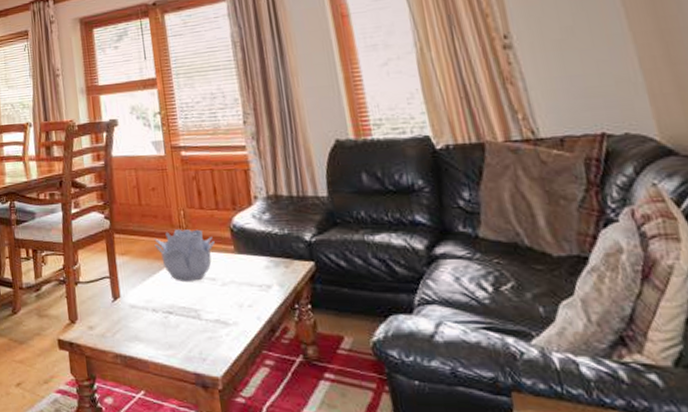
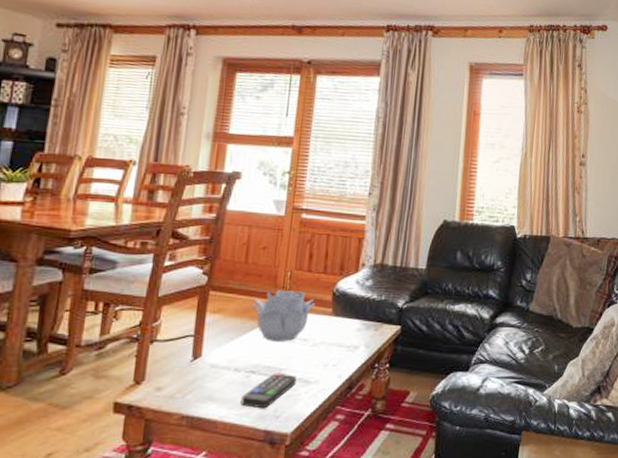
remote control: none [164,313,214,350] -> present [240,373,297,409]

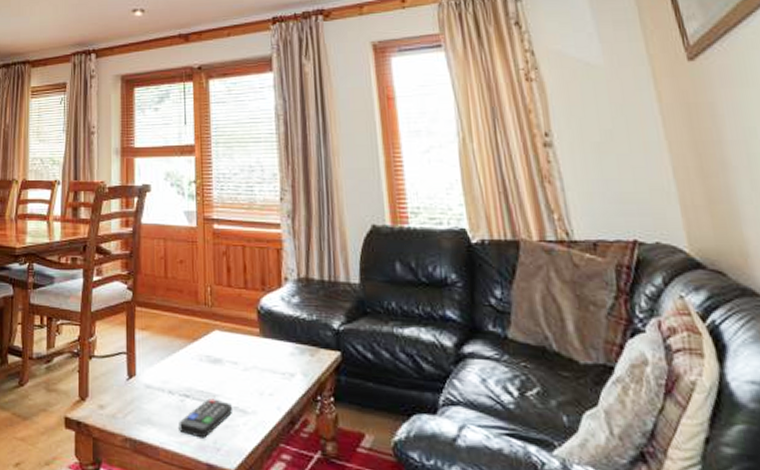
decorative bowl: present [252,290,315,341] -> none [177,307,240,363]

